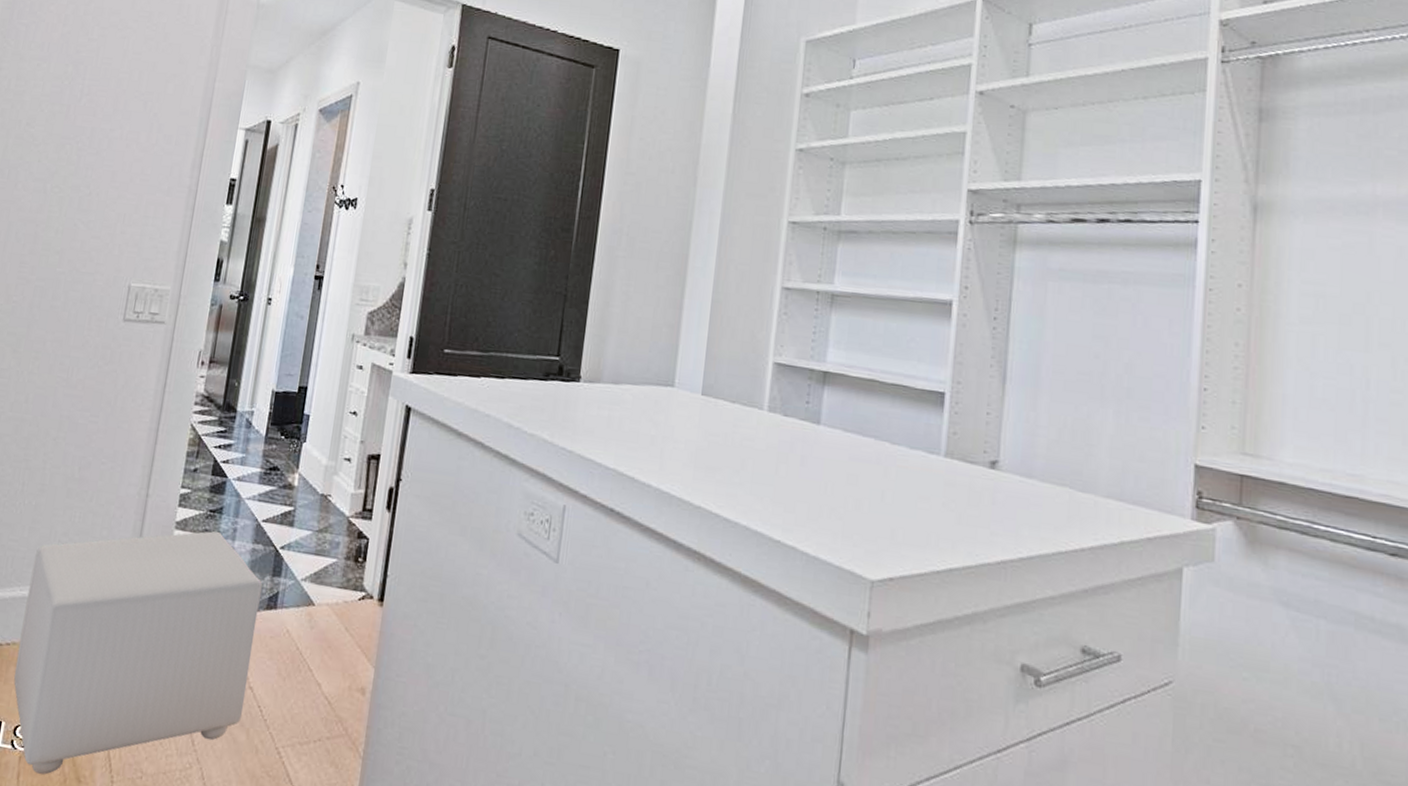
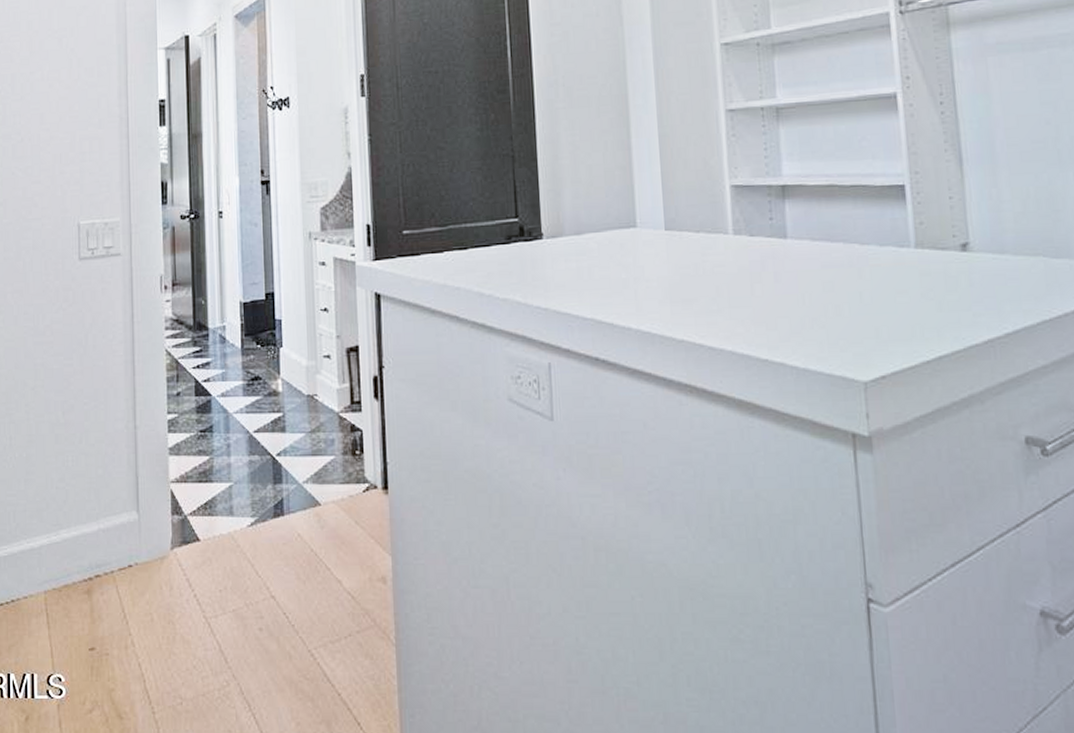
ottoman: present [13,531,262,775] -> none [35,449,270,718]

